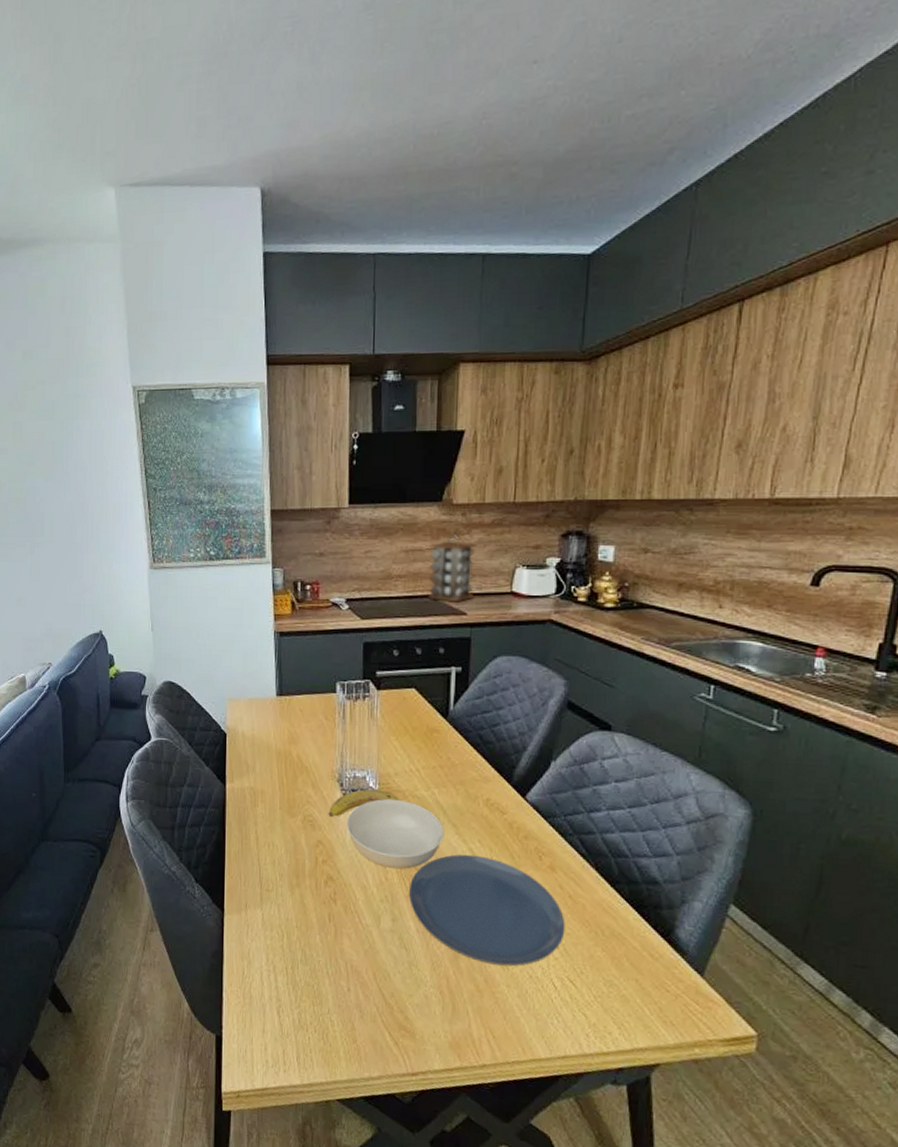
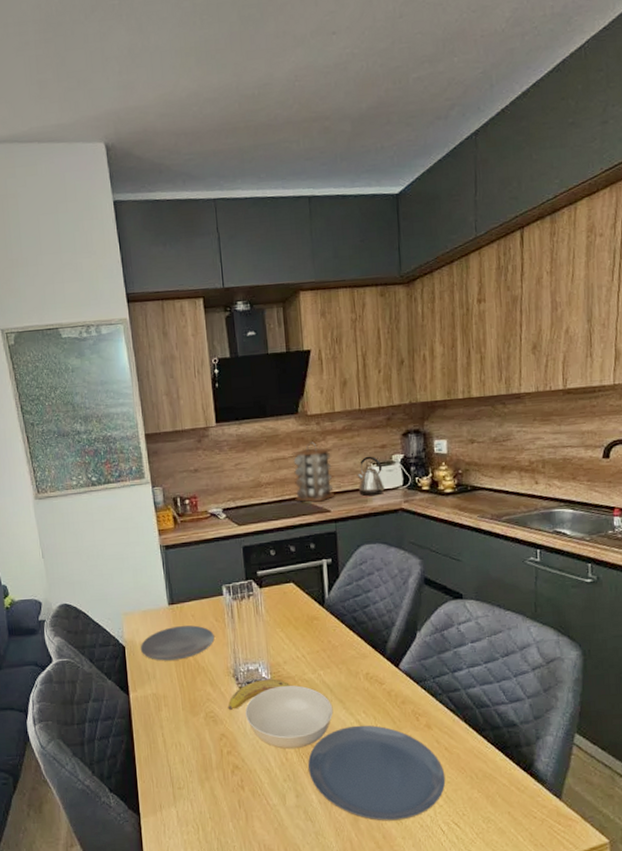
plate: none [242,719,322,756] -> present [140,625,215,661]
kettle: none [501,556,533,603] -> present [357,456,385,497]

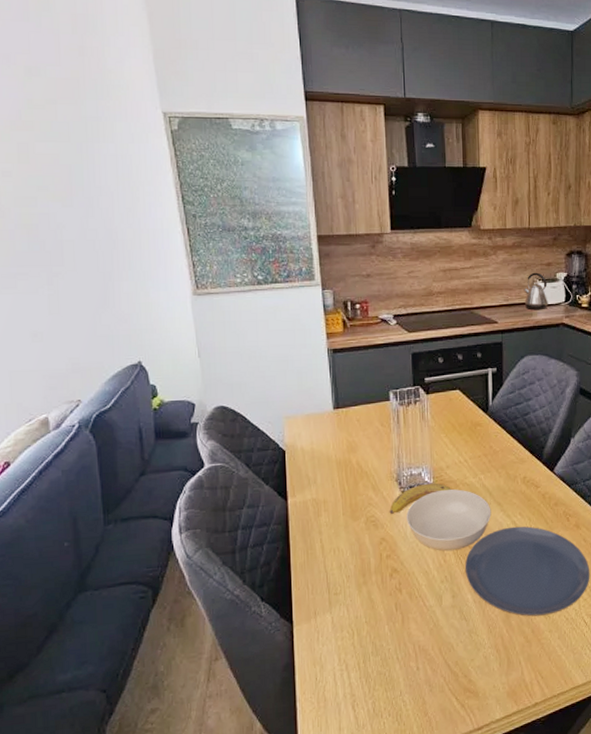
plate: present [140,625,215,661] -> none [301,430,379,466]
spice rack: present [291,442,335,503] -> none [463,255,503,313]

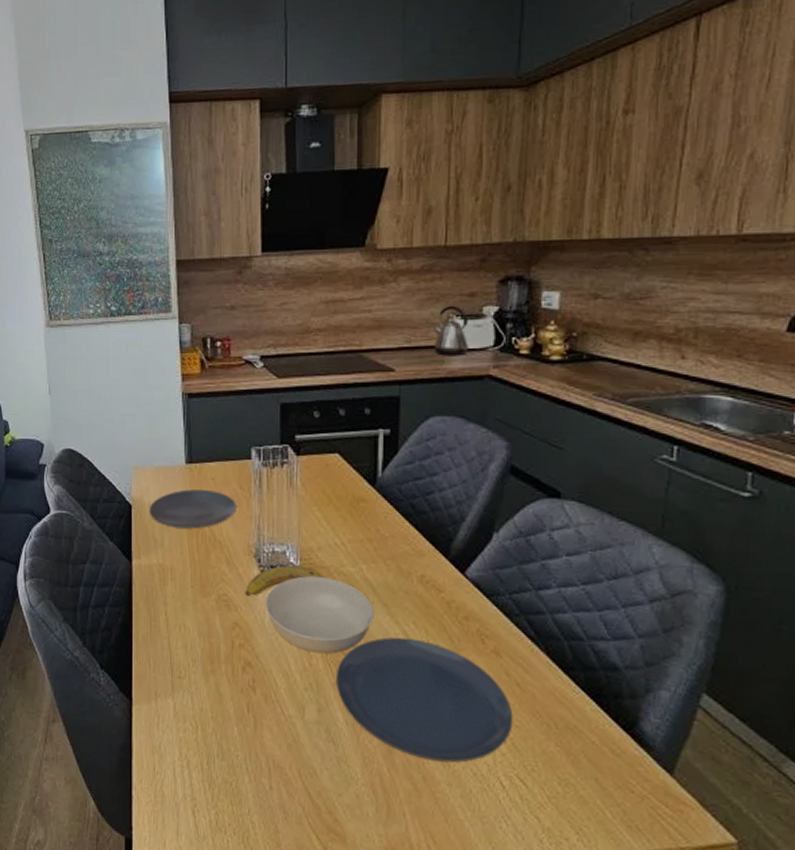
plate: none [301,430,379,466] -> present [149,489,237,529]

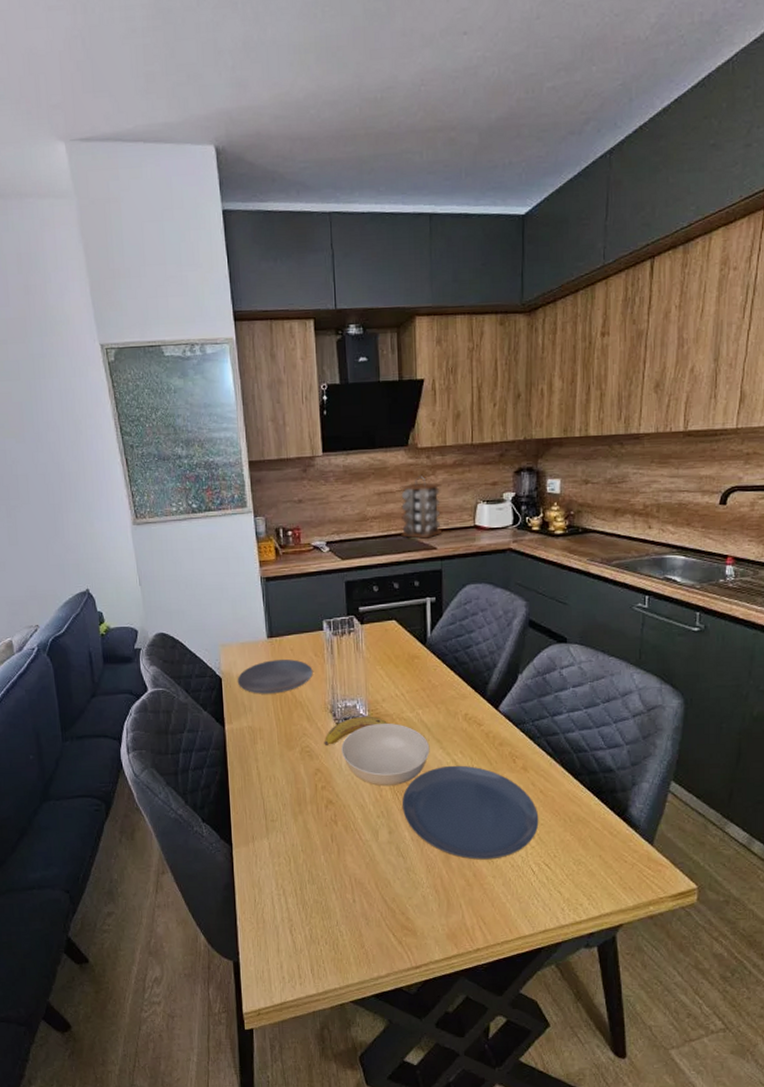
spice rack: none [351,283,404,358] -> present [399,476,443,539]
kettle: present [433,305,469,356] -> none [466,493,494,535]

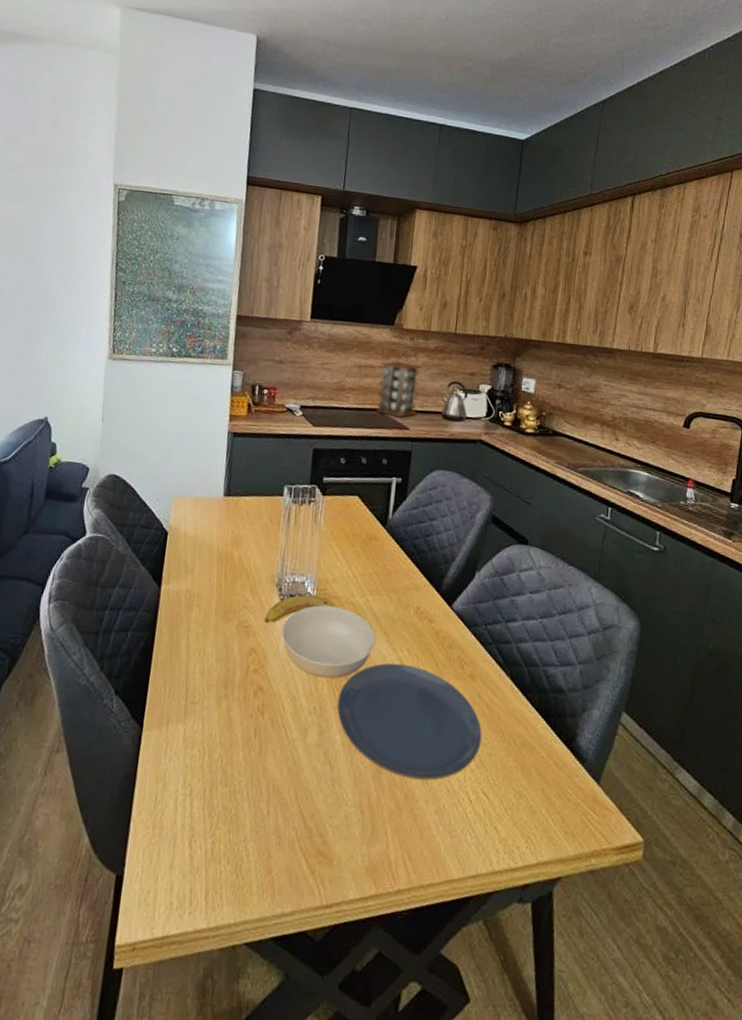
plate: present [237,659,313,694] -> none [183,520,266,558]
kettle: none [466,493,494,535] -> present [440,380,468,423]

